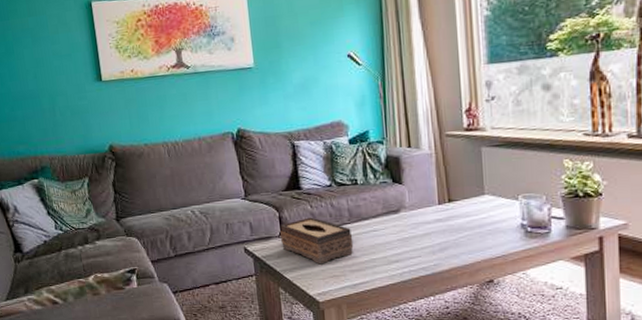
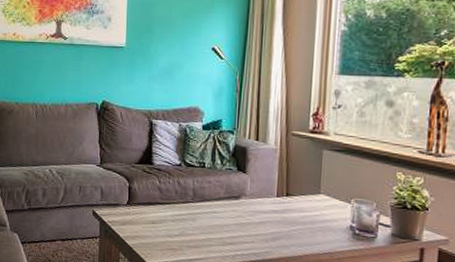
tissue box: present [280,217,354,265] -> none [128,191,194,237]

